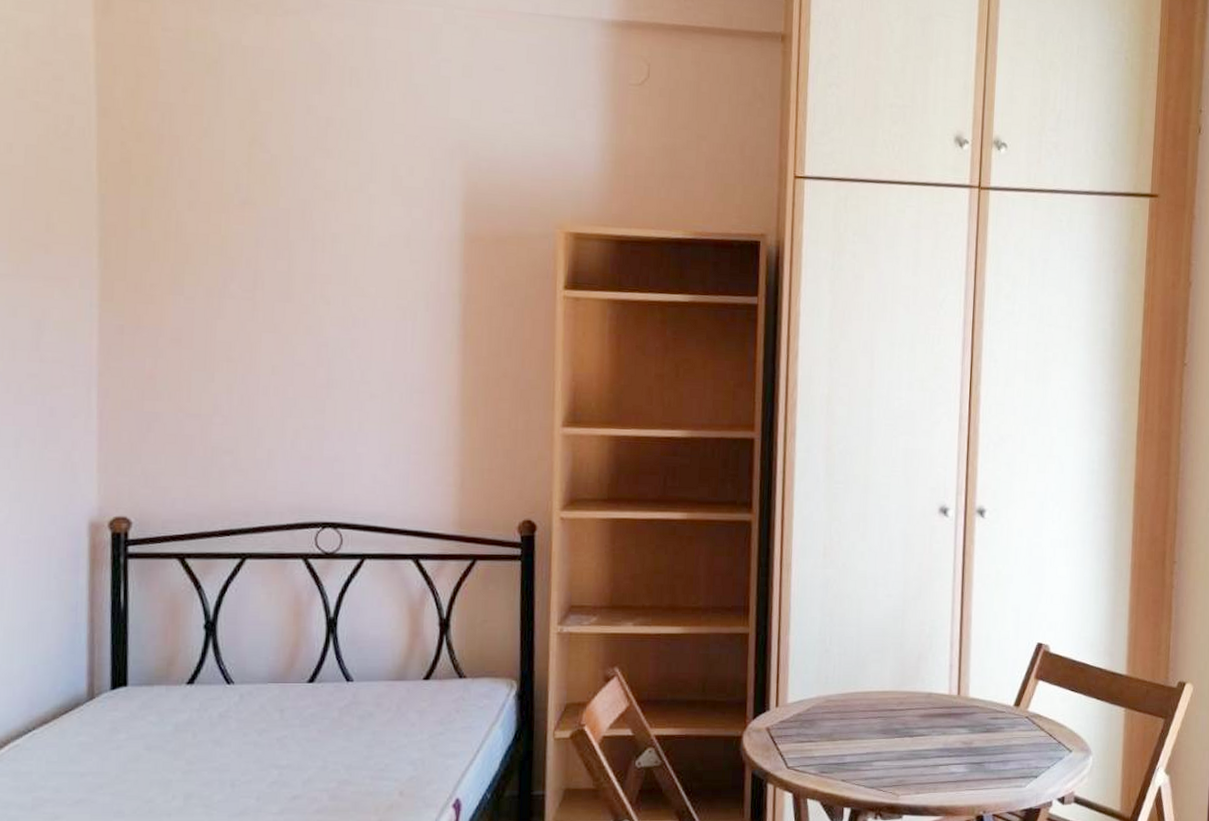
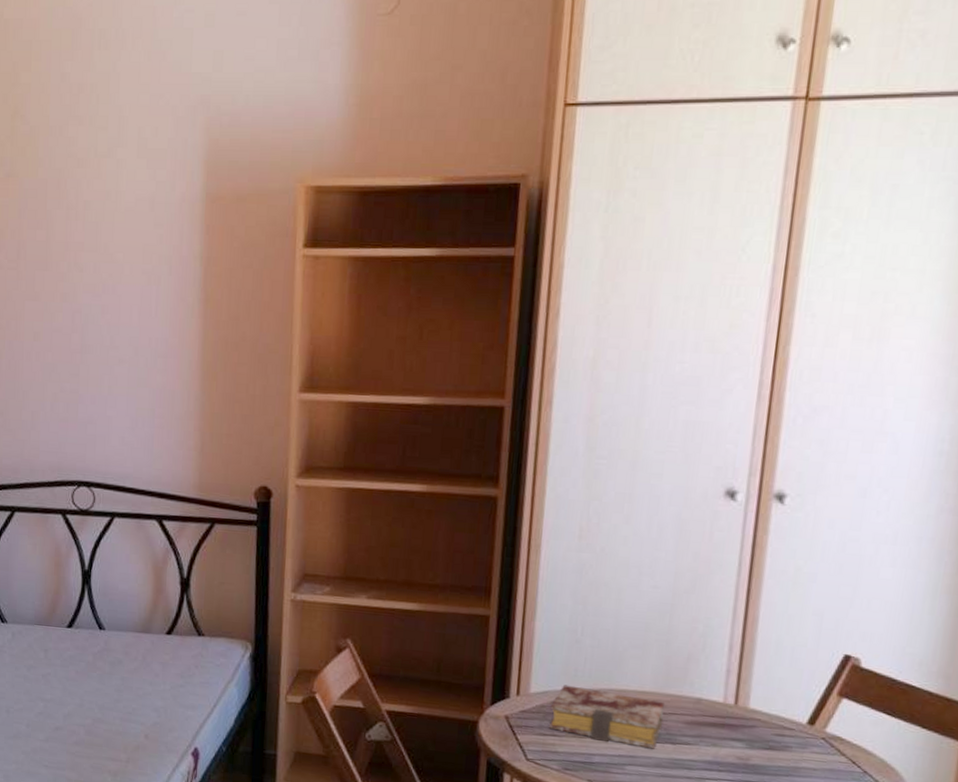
book: none [806,692,902,744] -> present [549,685,664,749]

